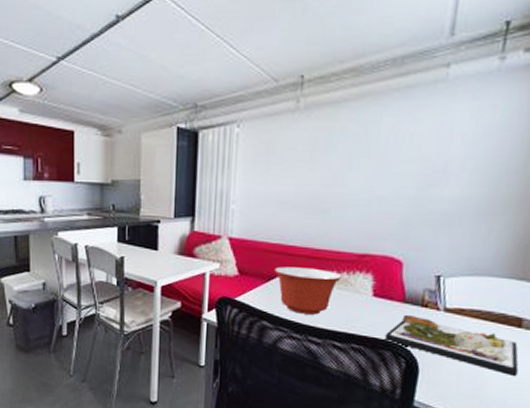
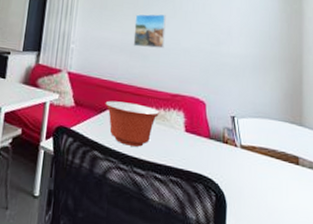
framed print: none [309,153,356,201] -> present [133,14,166,49]
dinner plate: present [384,314,519,377] -> none [197,149,303,212]

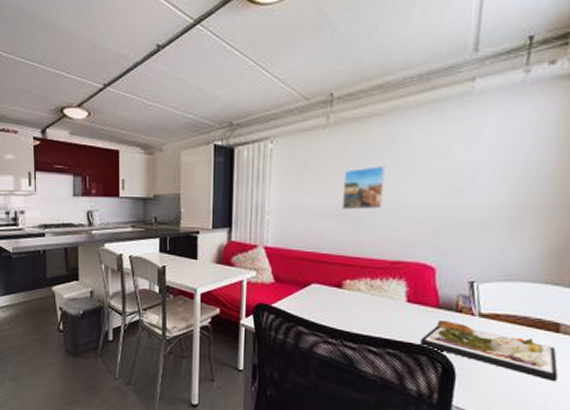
mixing bowl: present [105,100,160,147] -> none [309,274,376,320]
dinner plate: none [197,149,303,212] -> present [420,319,558,382]

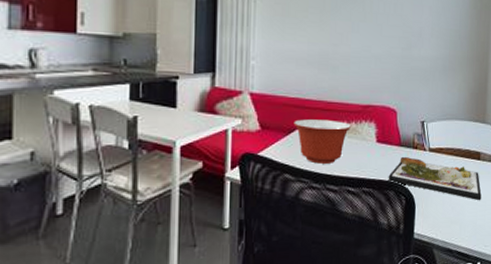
mixing bowl: none [309,274,376,320] -> present [293,119,352,164]
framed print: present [341,165,386,210] -> none [321,18,356,58]

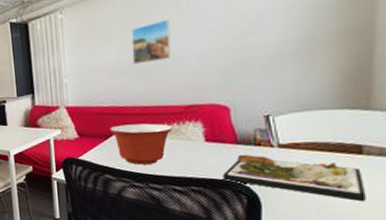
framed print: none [321,18,356,58] -> present [131,18,171,65]

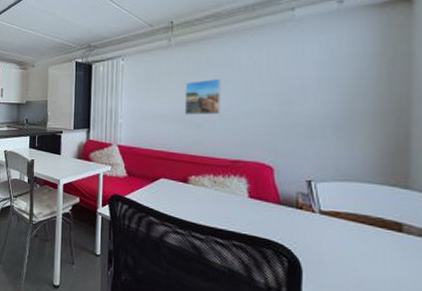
mixing bowl: present [110,123,174,165] -> none [158,170,219,213]
dinner plate: present [222,154,366,202] -> none [264,215,407,283]

